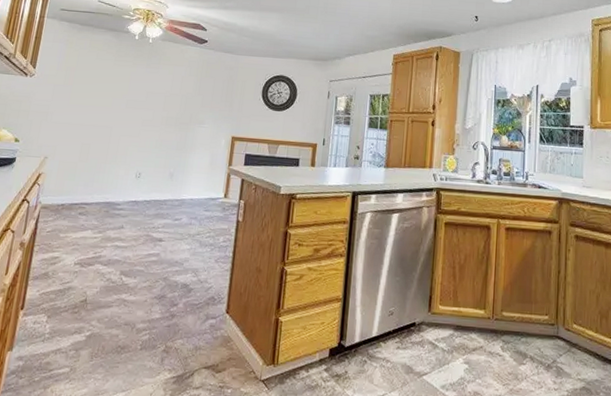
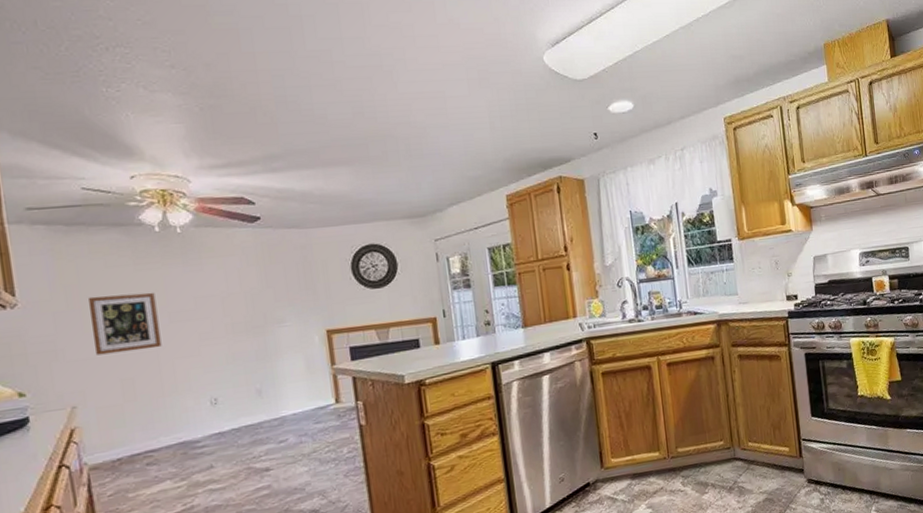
wall art: none [72,78,122,125] -> present [87,292,162,355]

